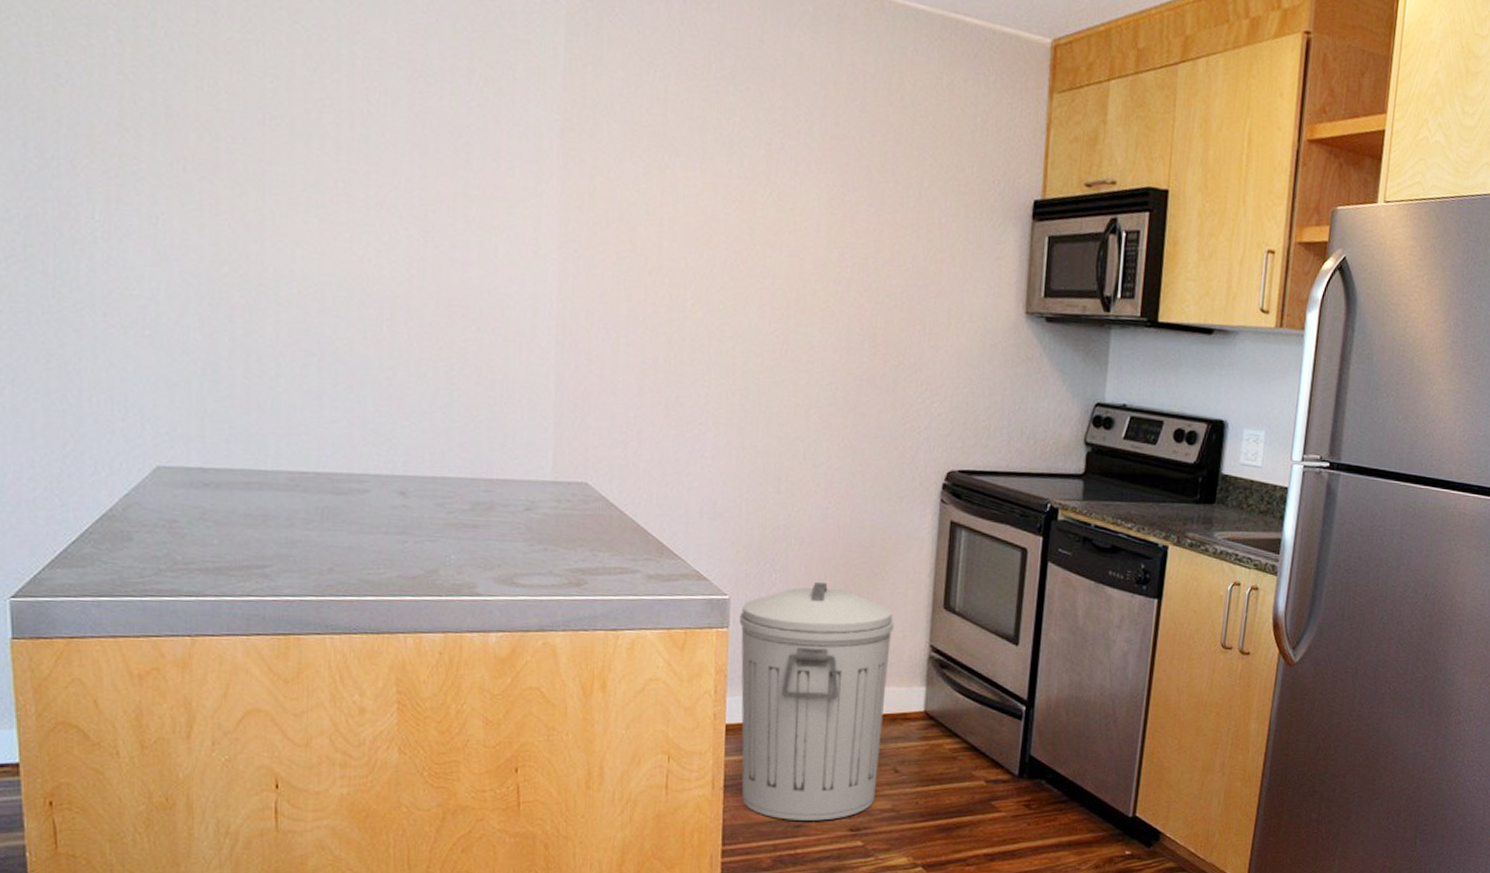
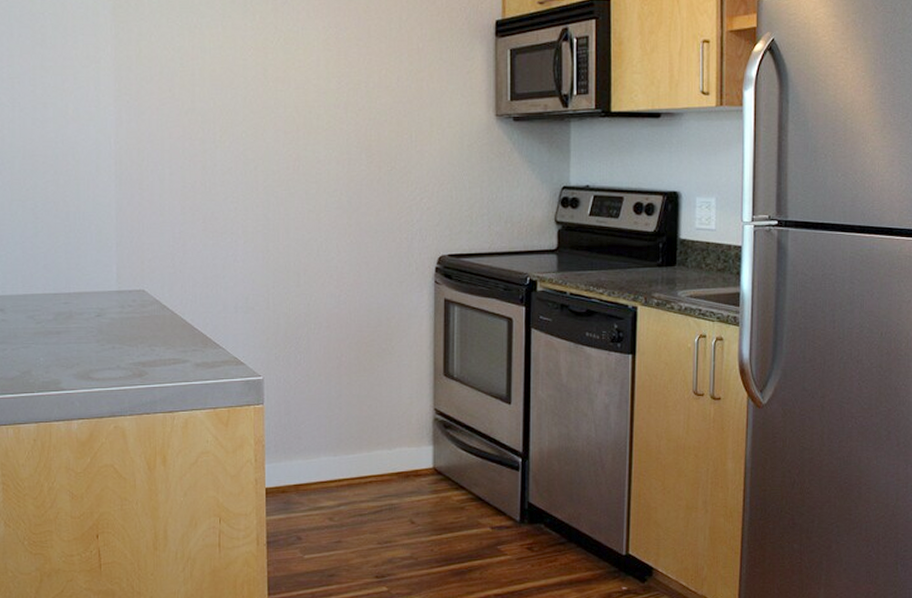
trash can: present [740,582,895,821] -> none [273,360,403,571]

